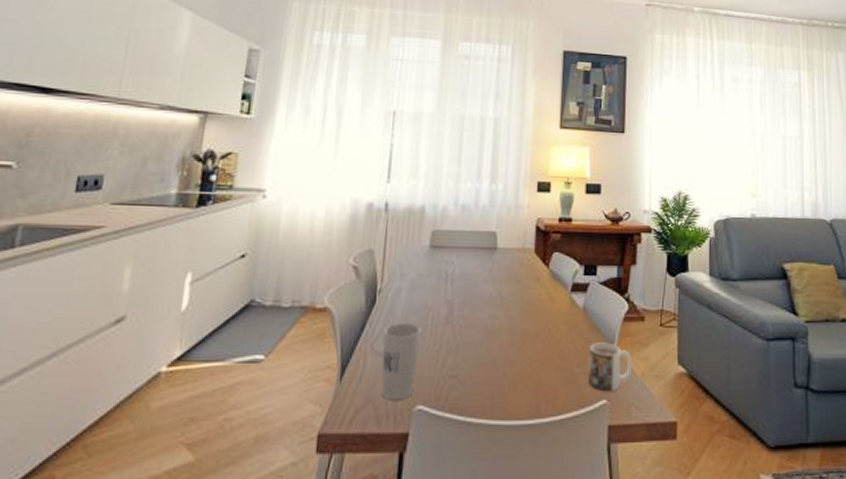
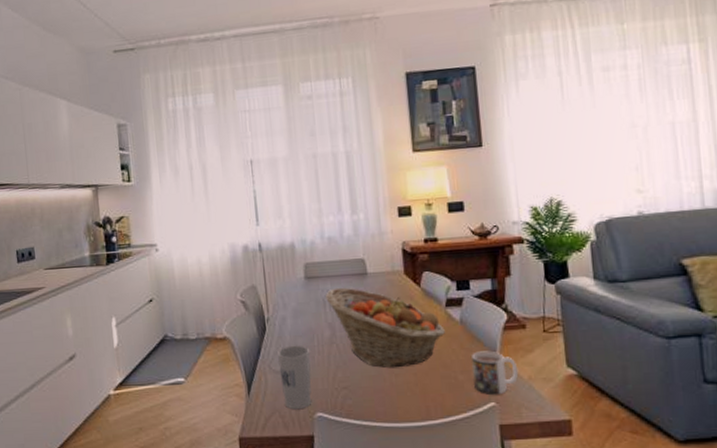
fruit basket: none [448,261,568,356] -> present [324,287,446,368]

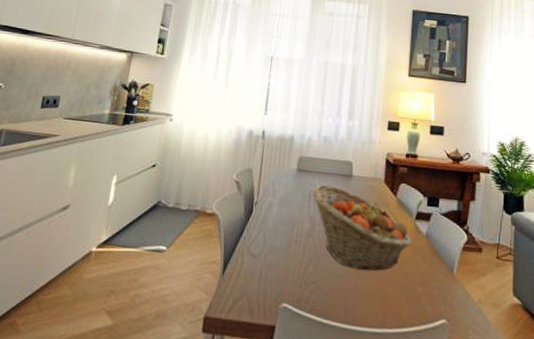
cup: present [277,345,311,410] -> none [255,231,289,297]
mug: present [472,351,519,396] -> none [430,267,471,313]

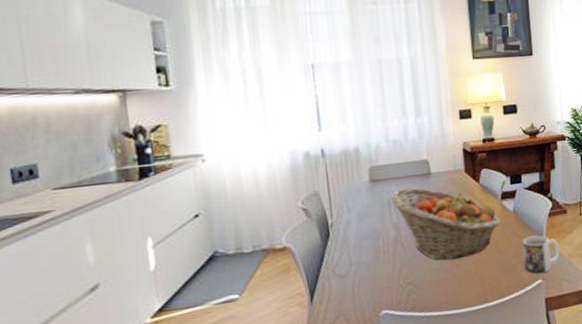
mug: none [430,267,471,313] -> present [523,235,561,274]

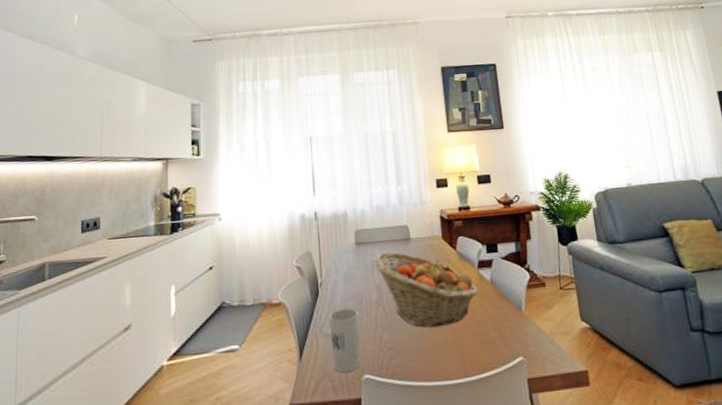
cup: none [342,247,377,311] -> present [329,308,360,373]
mug: present [523,235,561,274] -> none [501,308,542,350]

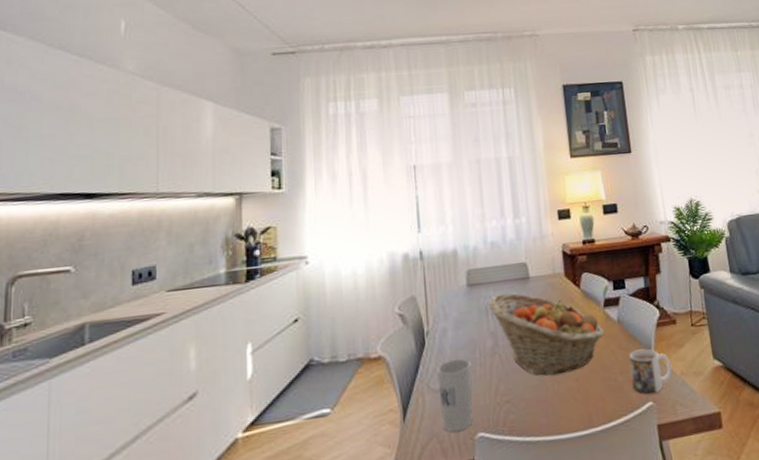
mug: none [501,308,542,350] -> present [629,349,672,395]

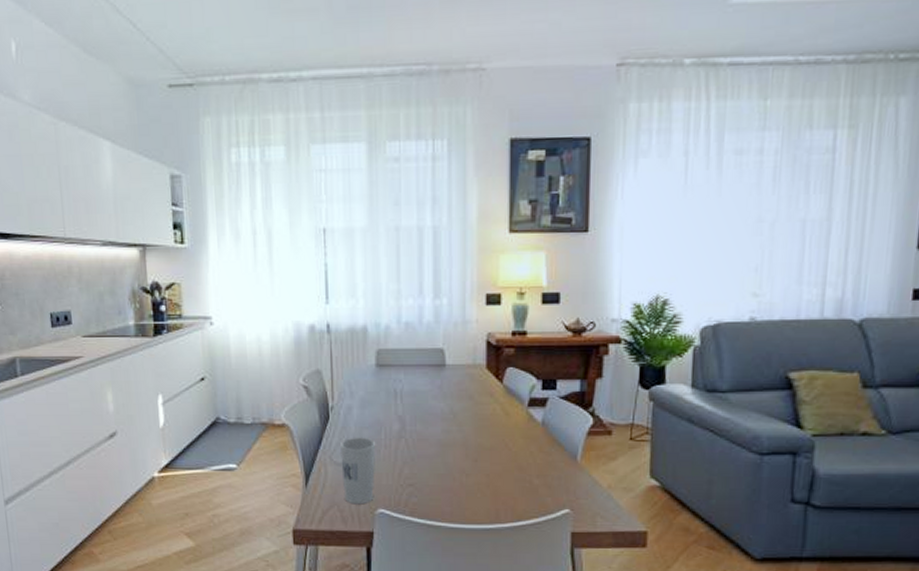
fruit basket: present [487,293,605,376] -> none [396,378,526,468]
mug: present [629,349,672,395] -> none [549,456,598,502]

